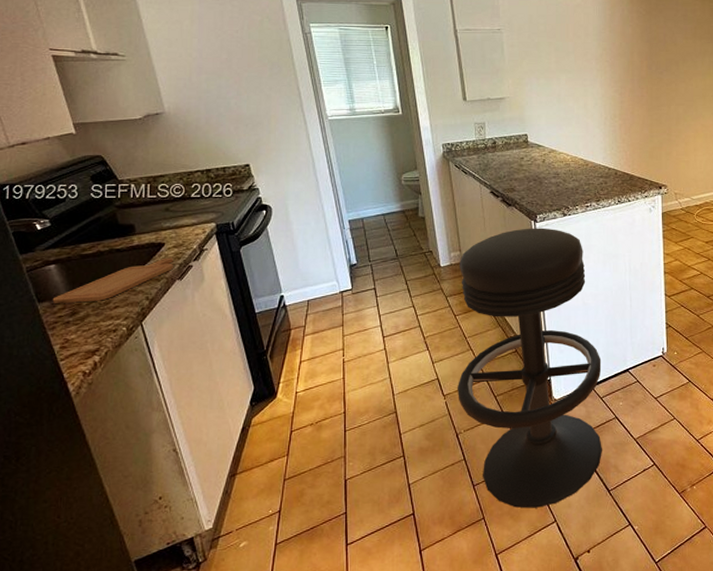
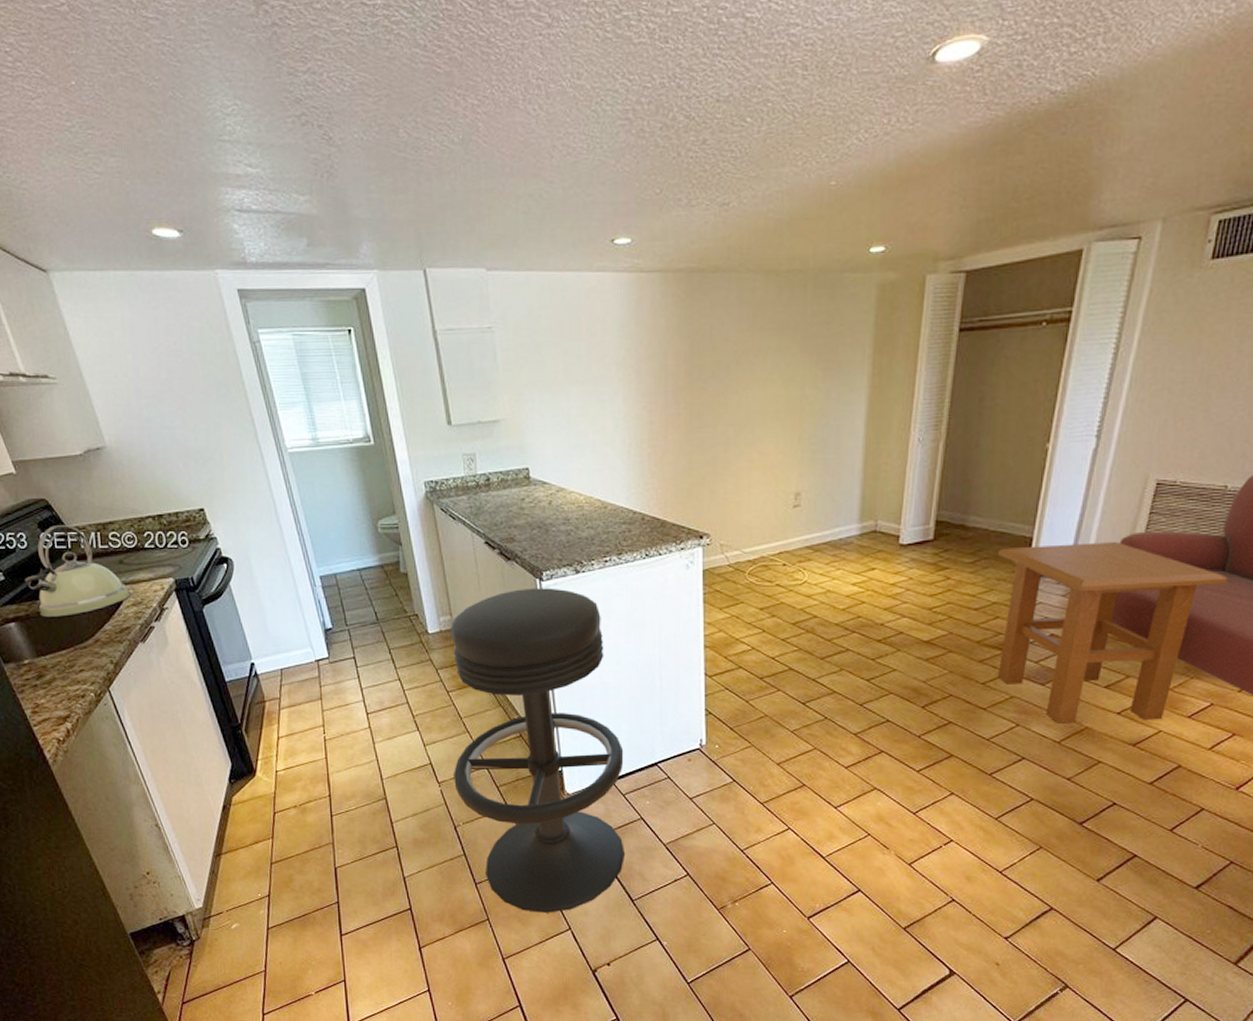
chopping board: present [52,257,174,305] -> none [17,617,136,666]
kettle: none [71,178,174,260] -> present [25,525,132,618]

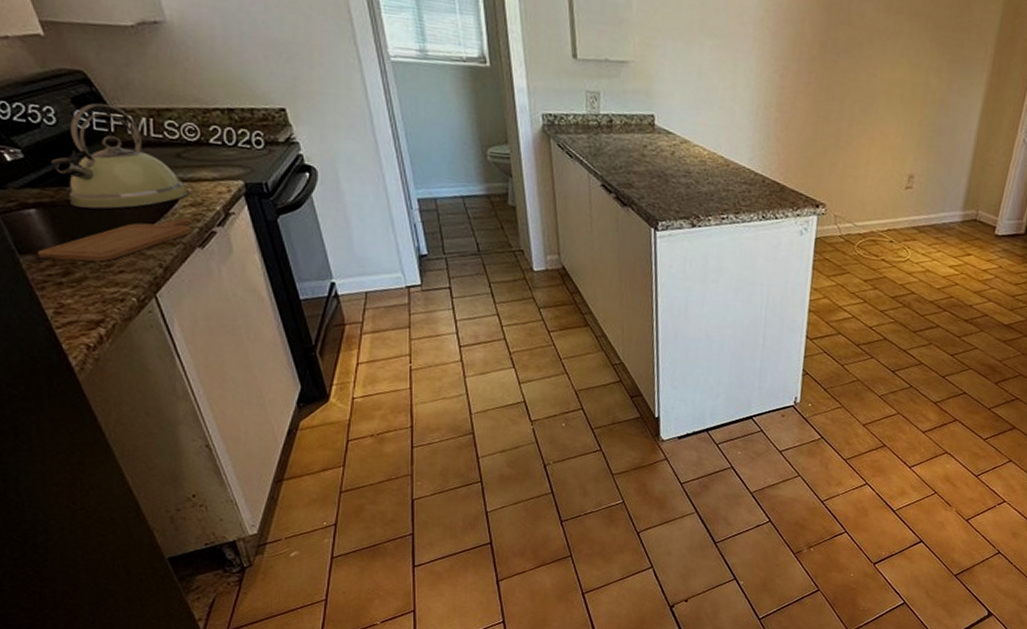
chopping board: none [17,617,136,666] -> present [37,217,193,262]
bar stool: present [451,588,625,913] -> none [546,236,722,552]

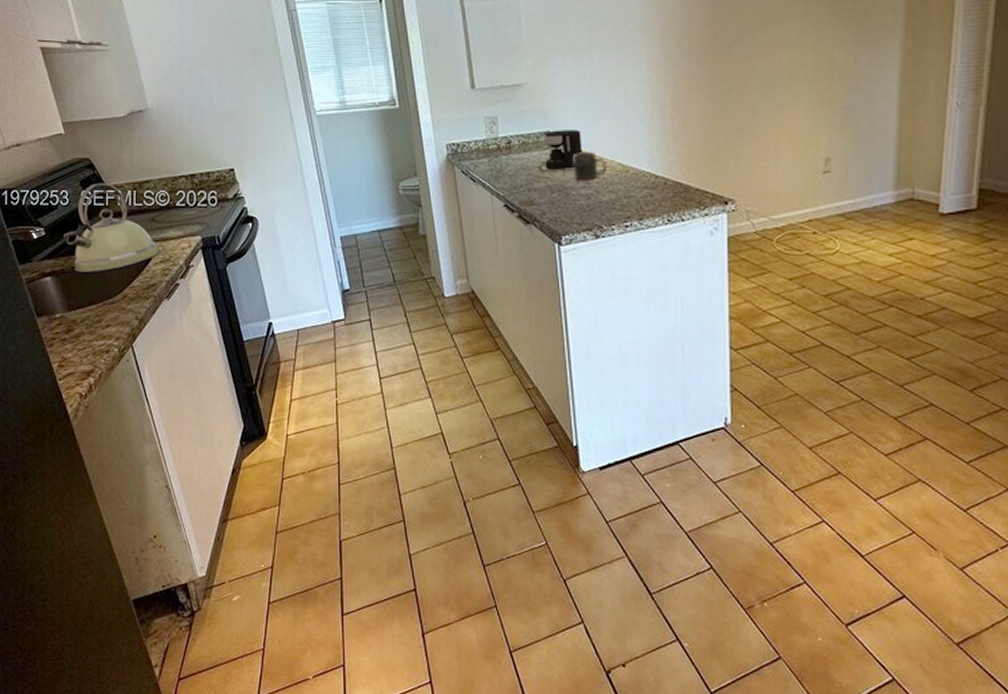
chopping board: present [37,217,193,262] -> none [49,273,162,320]
coffee maker: none [640,114,686,159] -> present [539,130,582,172]
mug: none [675,140,709,171] -> present [573,152,606,181]

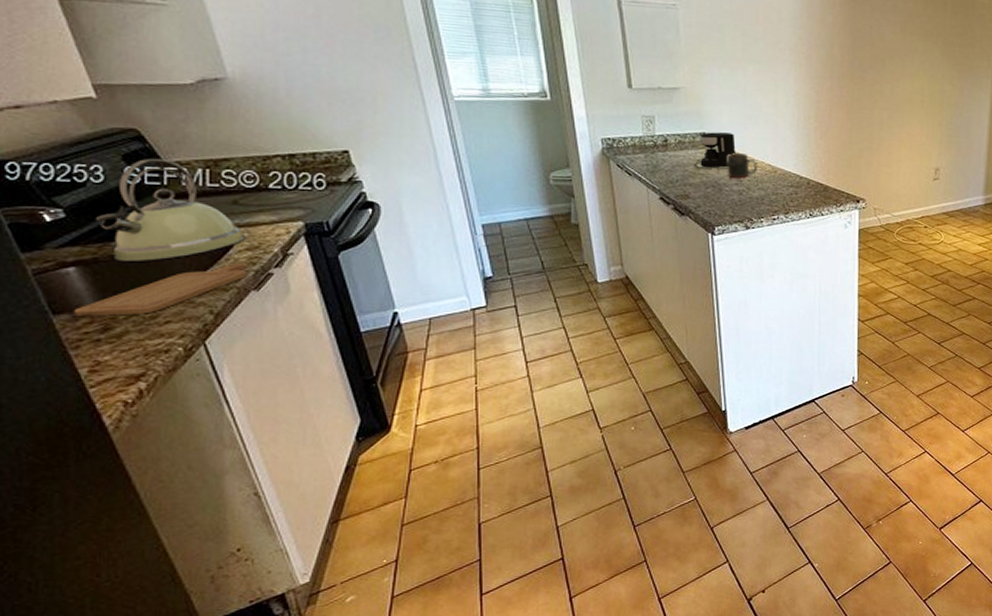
chopping board: none [49,273,162,320] -> present [73,262,248,318]

